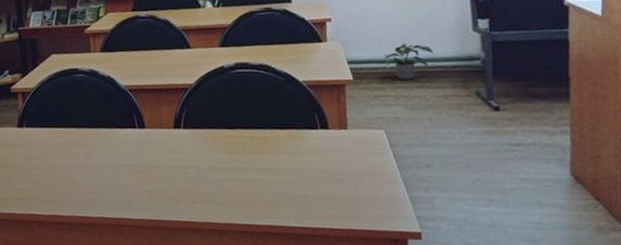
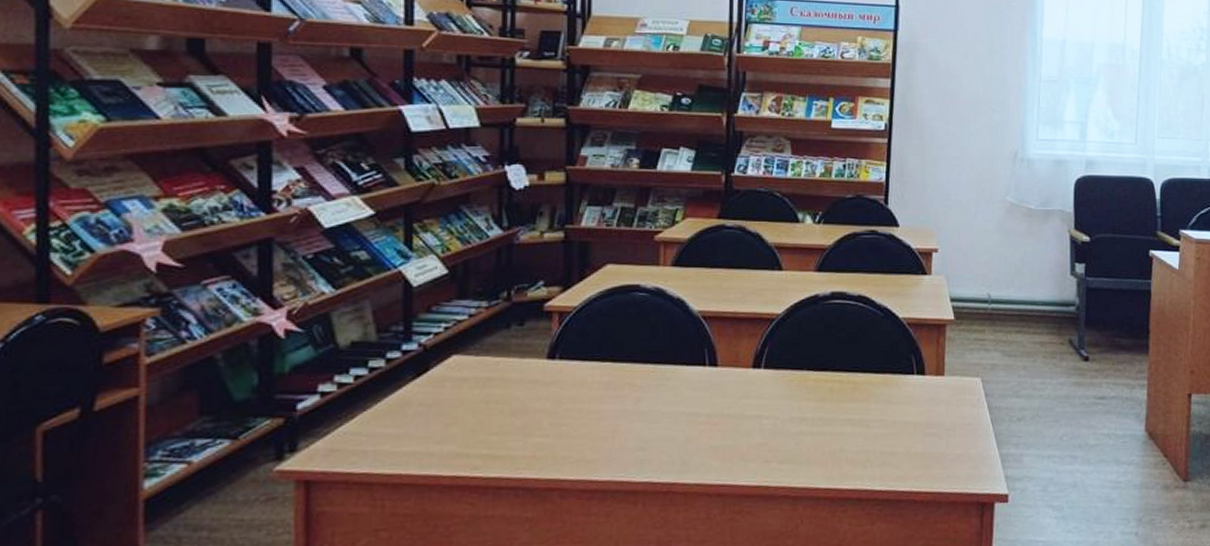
potted plant: present [383,43,434,81] -> none [986,282,1034,324]

